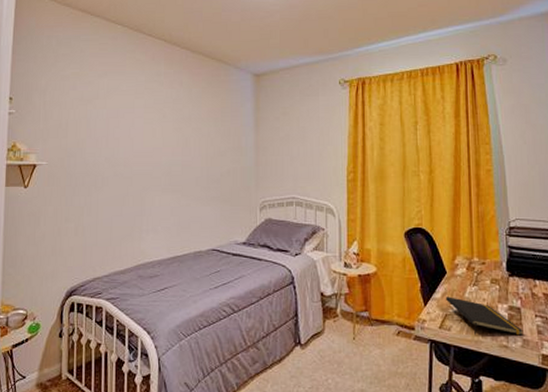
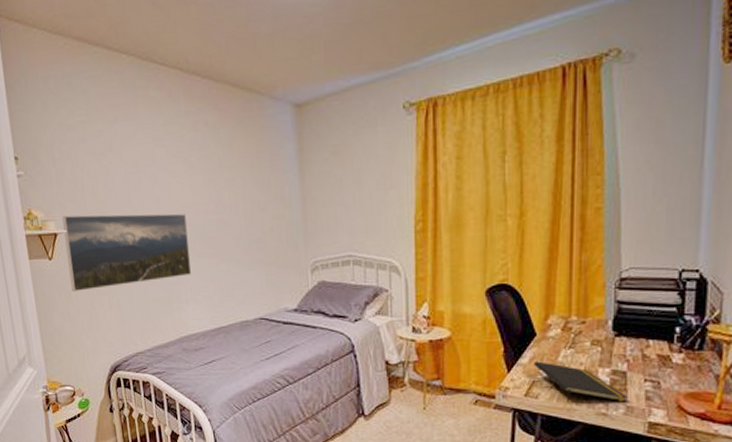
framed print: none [41,149,156,219] -> present [62,213,192,292]

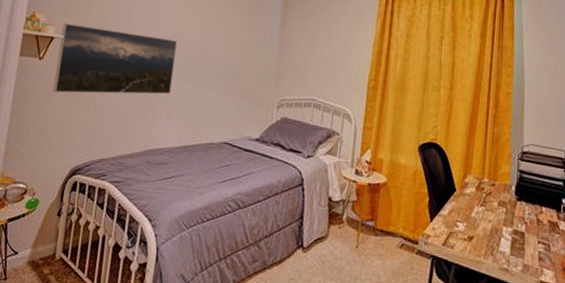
notepad: present [533,361,628,404] -> none [451,214,525,261]

